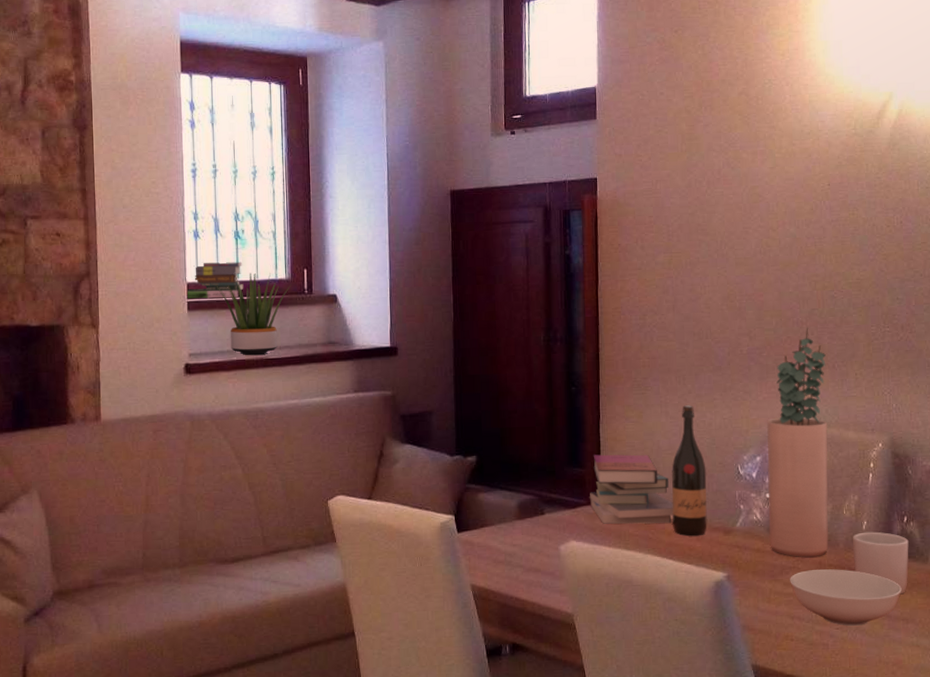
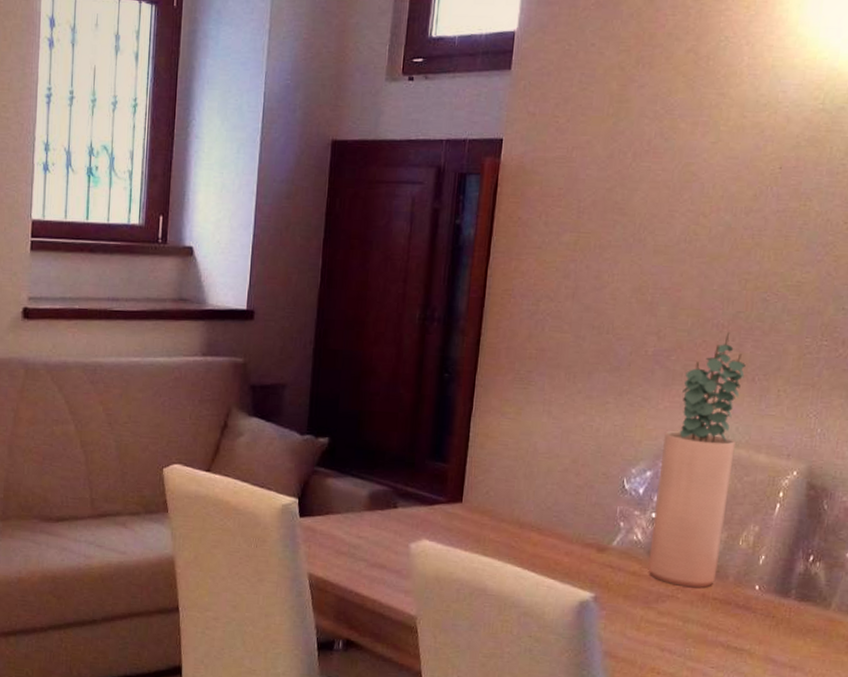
books: present [185,262,244,300] -> none [29,200,93,241]
potted plant: present [216,273,291,356] -> none [62,214,144,306]
books: present [590,454,673,524] -> none [450,450,544,534]
wine bottle: present [672,405,707,536] -> none [539,406,587,550]
bowl: present [790,569,902,626] -> none [665,601,795,667]
mug: present [853,531,909,595] -> none [742,567,811,640]

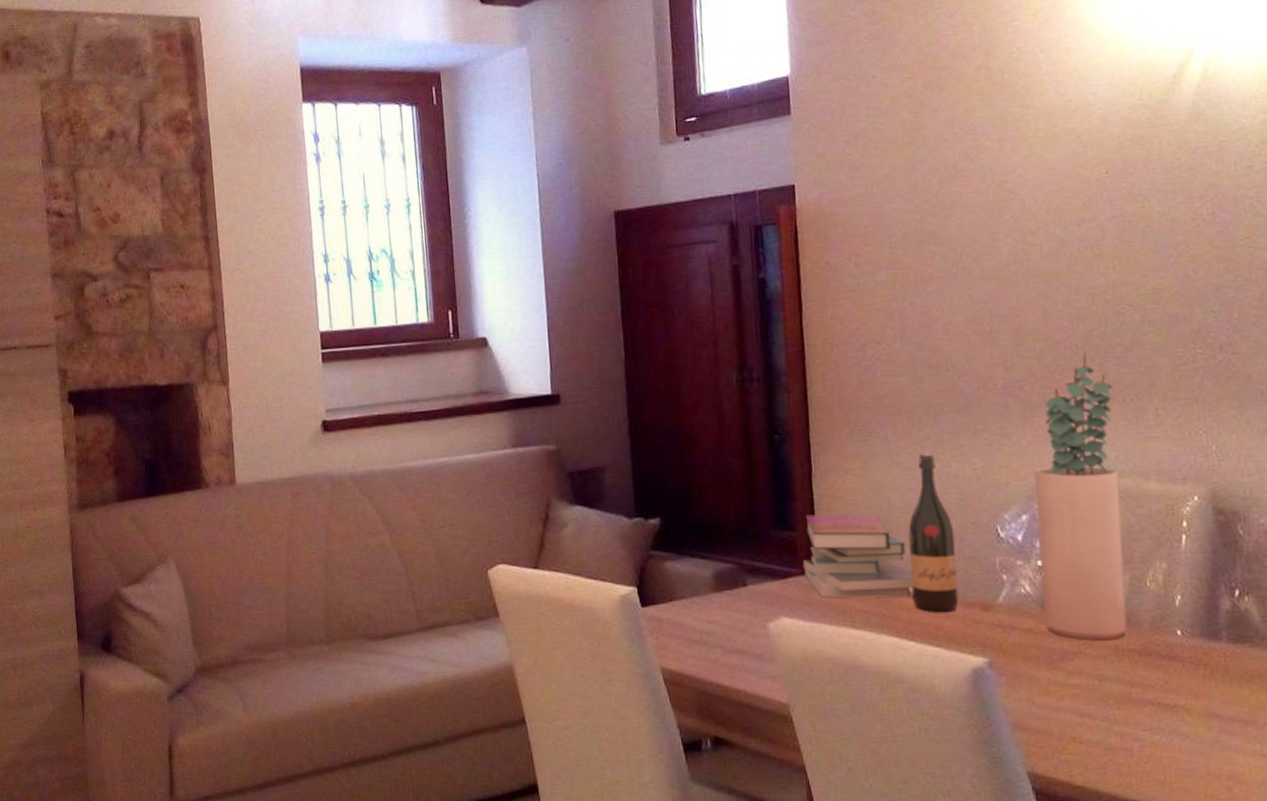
books: none [450,450,544,534] -> present [803,514,913,598]
wine bottle: none [539,406,587,550] -> present [908,453,959,612]

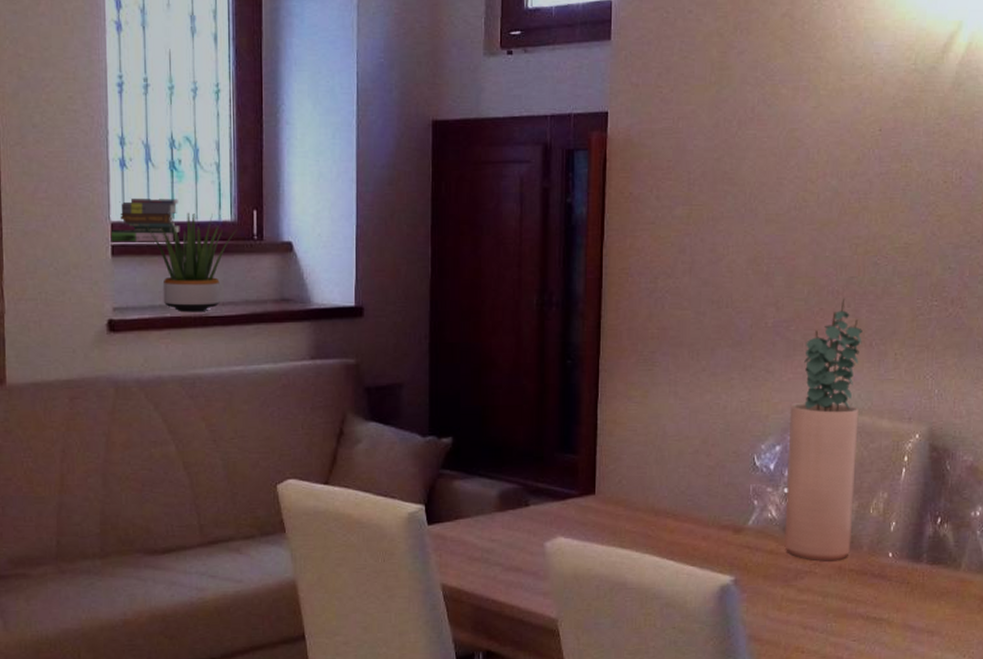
books: none [319,306,382,350] -> present [109,198,180,242]
potted plant: none [351,317,435,410] -> present [146,212,238,312]
books: present [803,514,913,598] -> none [582,439,677,520]
wine bottle: present [908,453,959,612] -> none [676,385,718,534]

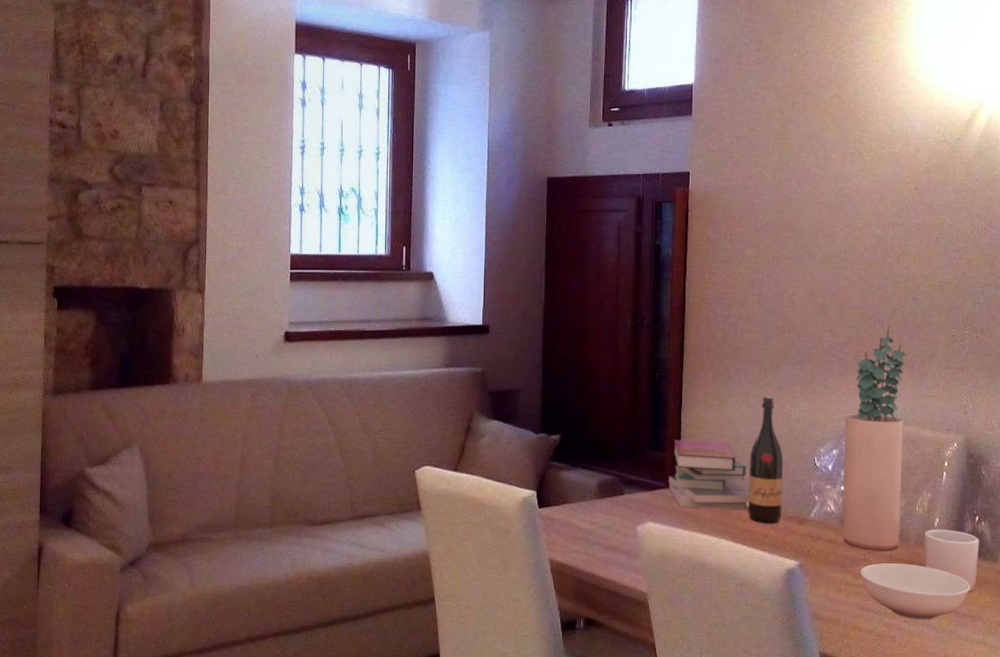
books: present [109,198,180,242] -> none [289,236,345,271]
potted plant: present [146,212,238,312] -> none [318,247,390,327]
books: none [582,439,677,520] -> present [669,439,749,511]
wine bottle: none [676,385,718,534] -> present [748,396,783,523]
bowl: none [805,574,929,638] -> present [861,563,970,620]
mug: none [878,534,941,604] -> present [924,529,979,592]

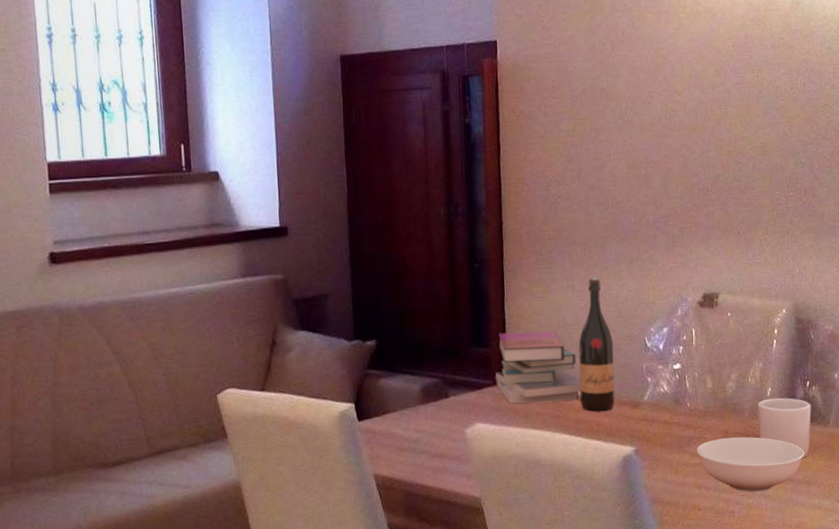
vase: present [842,326,905,550] -> none [673,193,735,427]

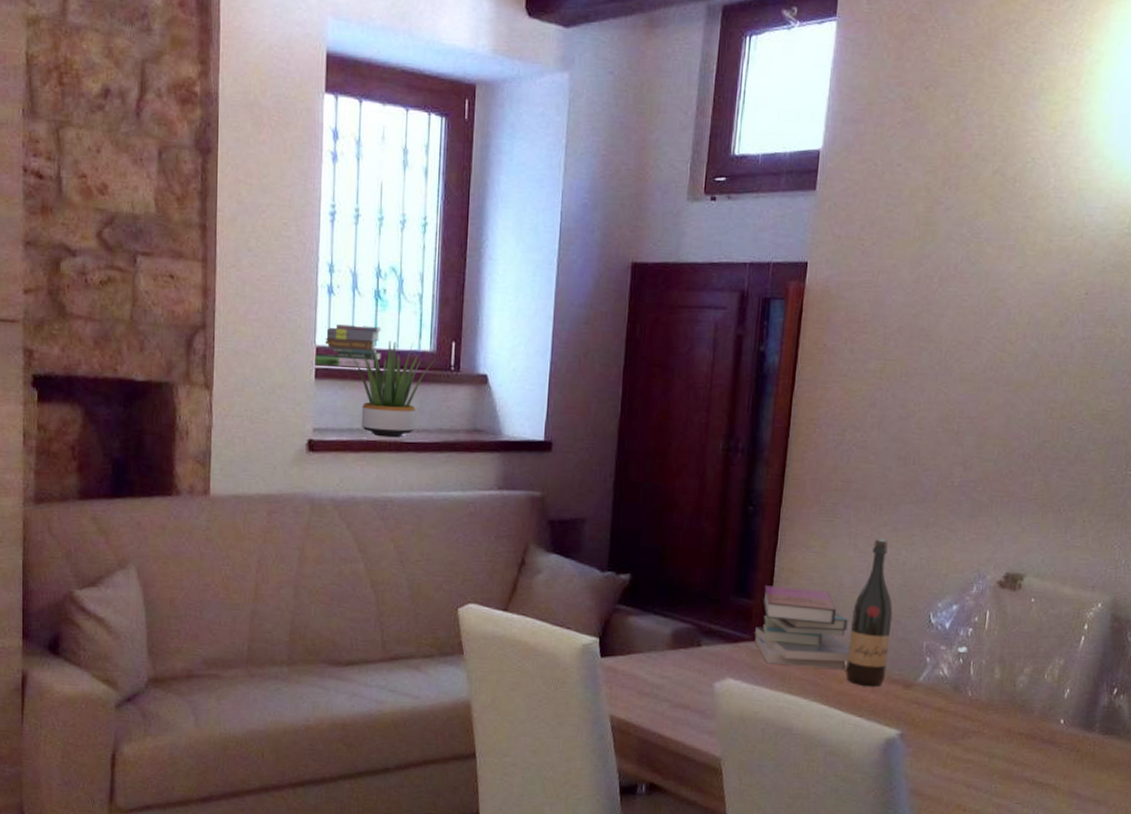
books: none [46,137,113,181] -> present [313,324,381,369]
potted plant: none [81,149,167,241] -> present [349,339,436,437]
bowl: present [697,436,804,492] -> none [971,736,1099,803]
mug: present [758,397,811,458] -> none [1047,701,1115,774]

